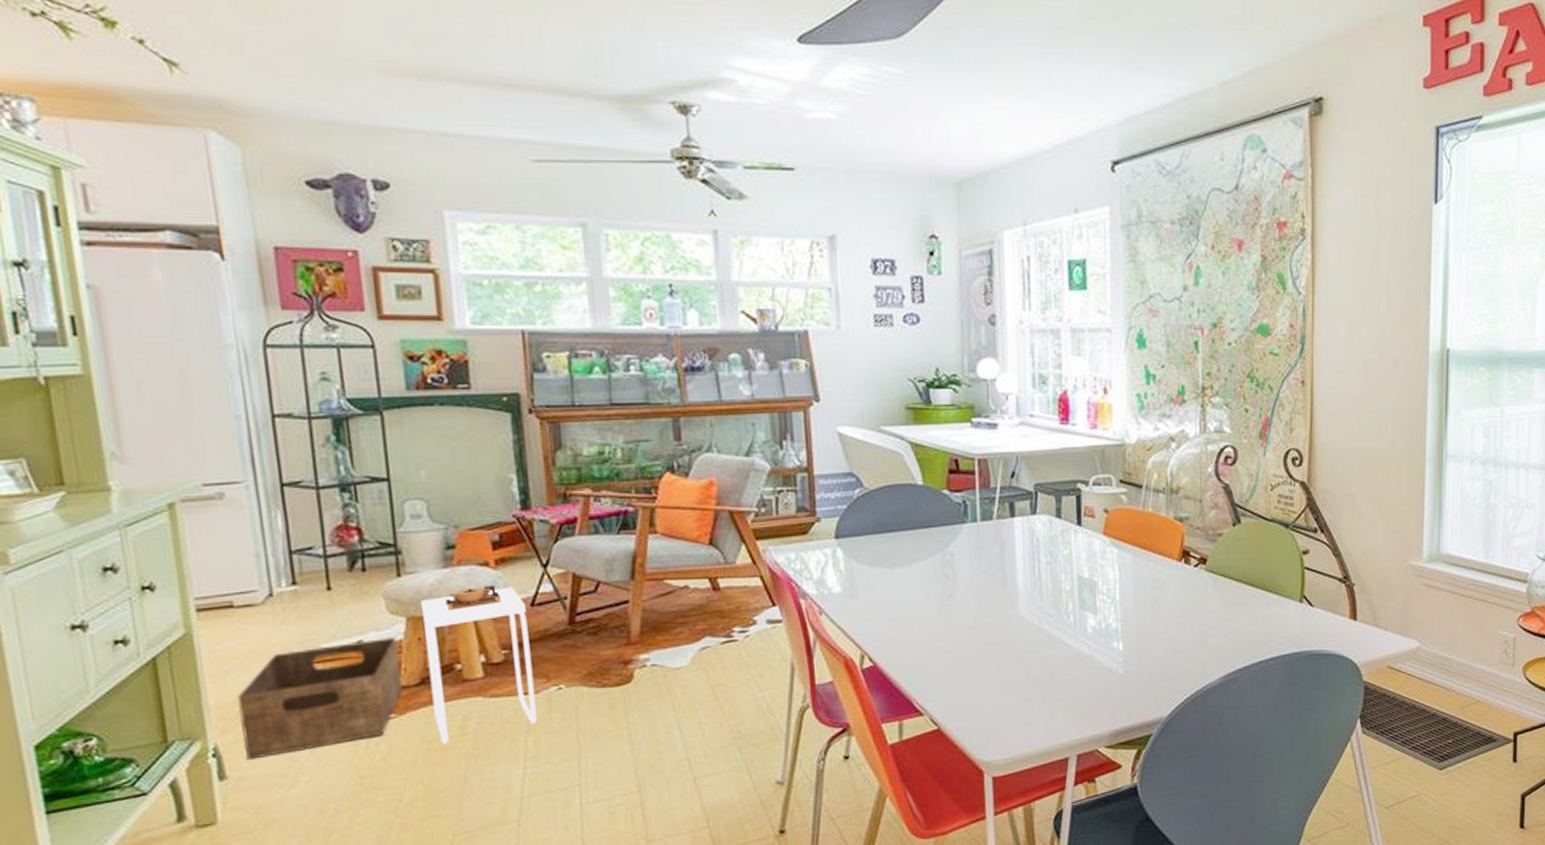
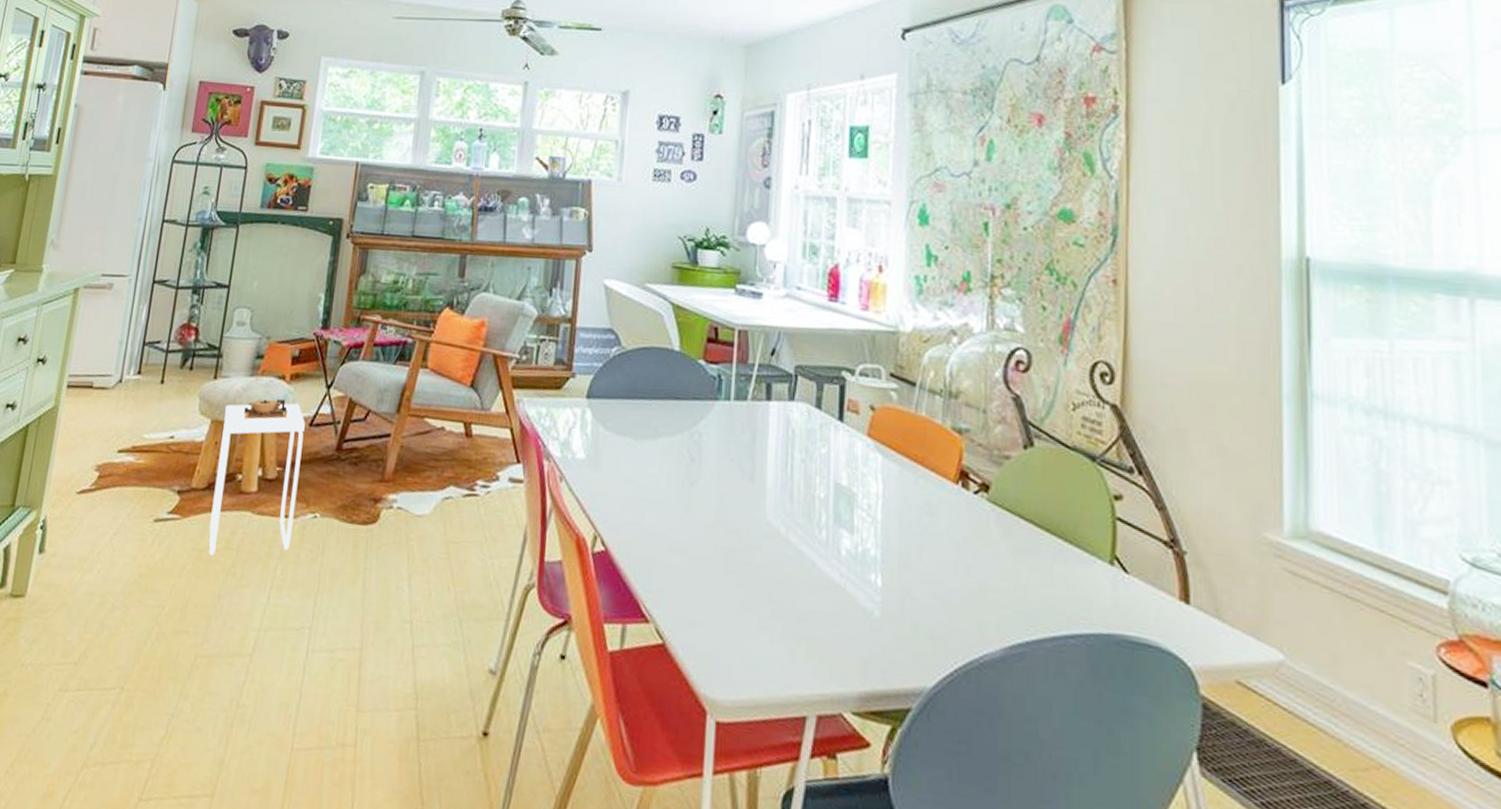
storage basket: present [237,638,402,760] -> none [63,436,199,539]

